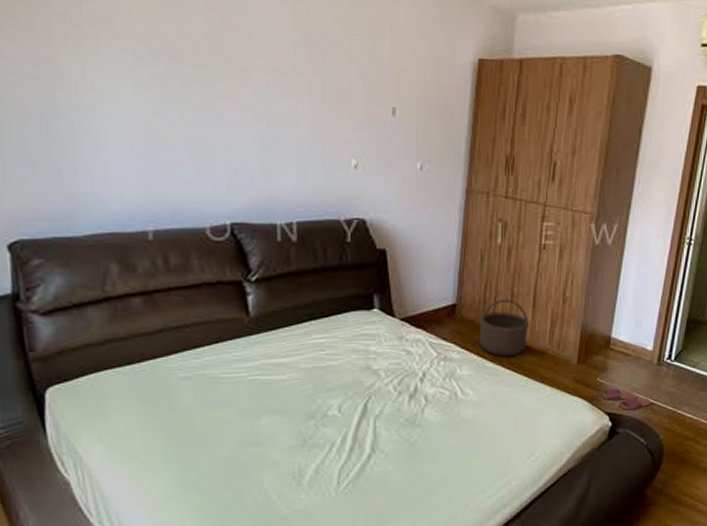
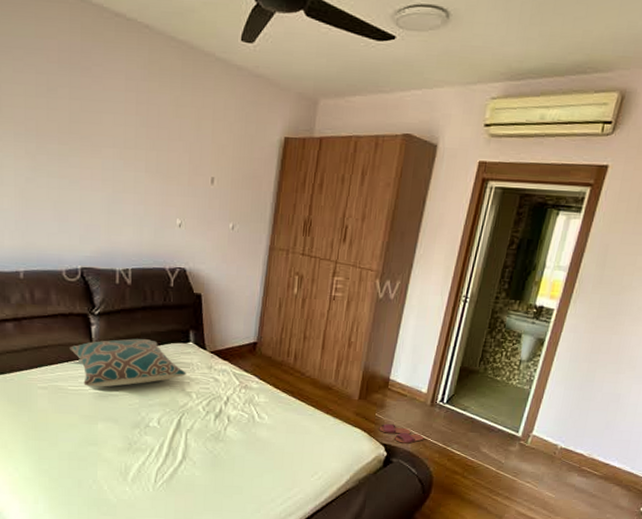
pillow: none [219,308,371,372] -> present [70,338,186,387]
basket: present [478,299,529,357] -> none [274,341,318,390]

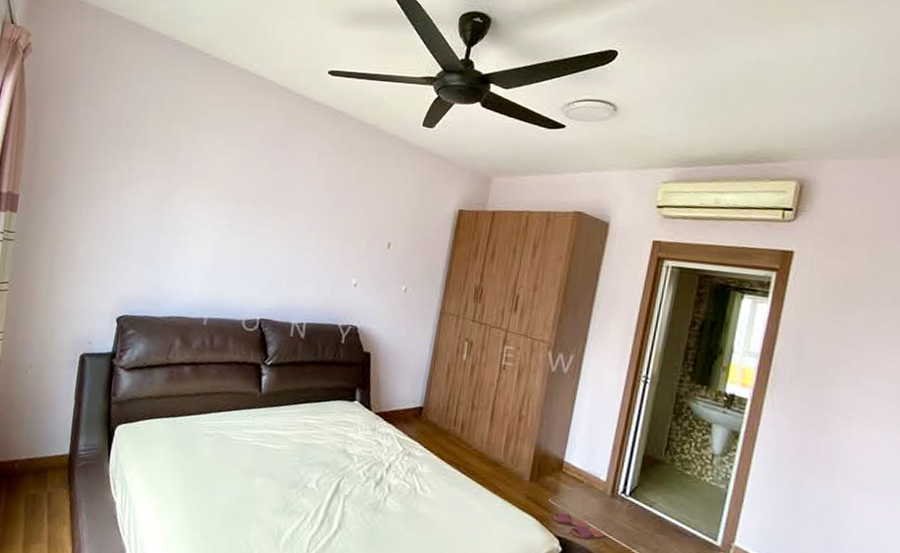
pillow: present [70,338,186,387] -> none [239,391,350,441]

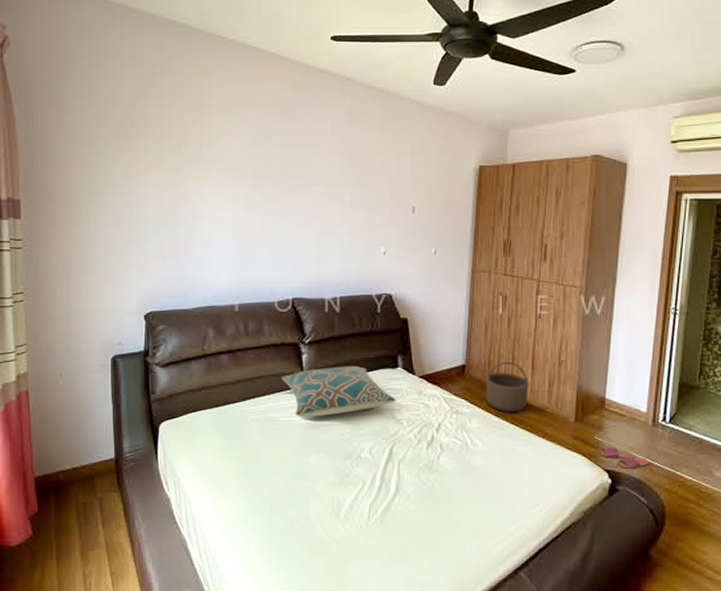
pillow: none [239,391,350,441] -> present [281,366,396,417]
basket: none [439,409,486,463] -> present [485,362,529,413]

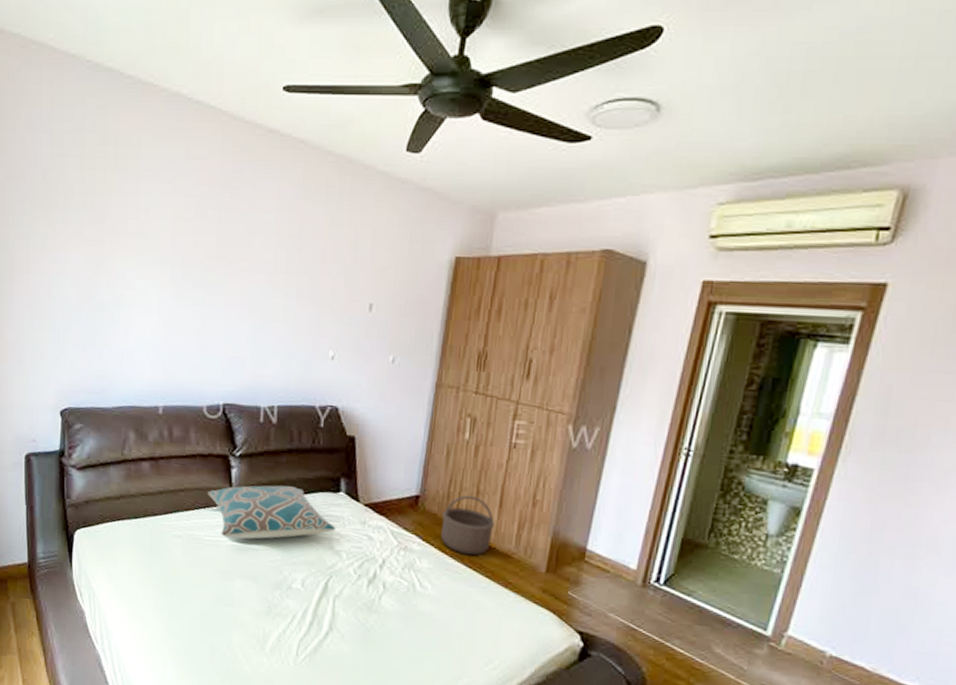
slippers: present [600,448,649,469] -> none [572,606,633,634]

